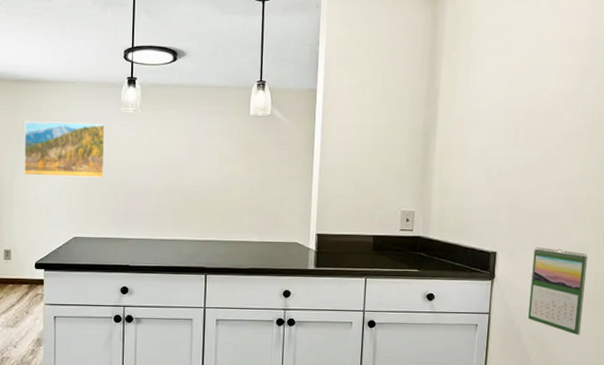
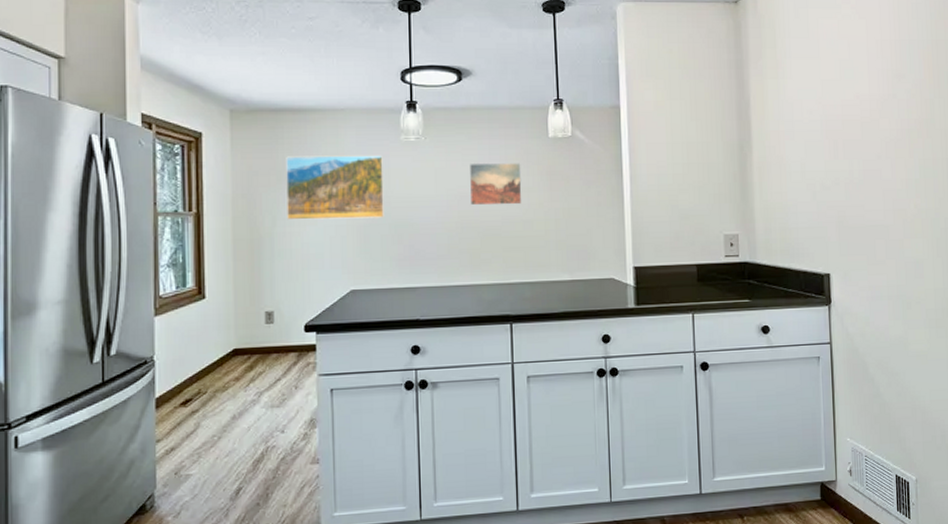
wall art: none [178,135,224,173] -> present [470,163,522,205]
calendar: present [528,247,588,336] -> none [868,264,928,361]

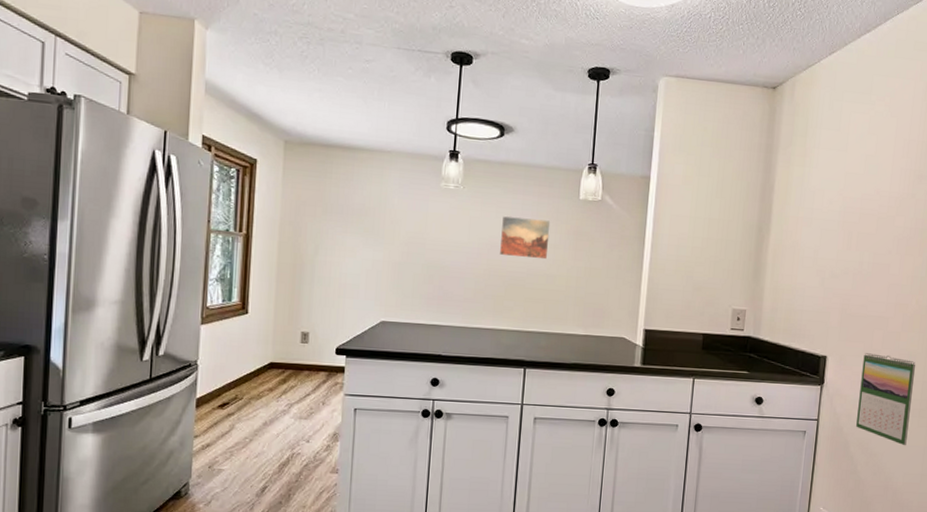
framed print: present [286,155,384,220] -> none [329,190,423,258]
calendar: none [868,264,928,361] -> present [856,353,916,446]

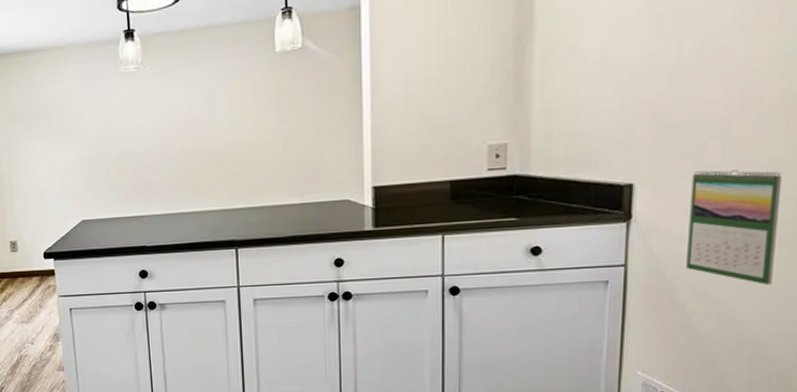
wall art: present [500,216,551,260] -> none [191,83,246,131]

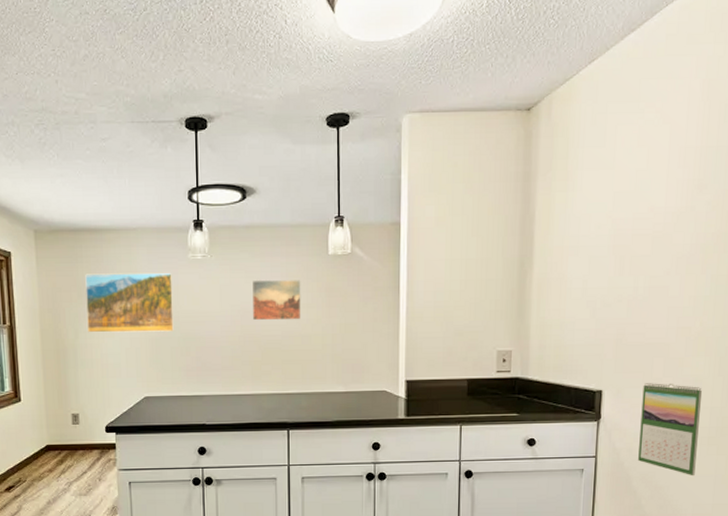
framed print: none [16,89,108,159] -> present [85,272,174,333]
wall art: none [191,83,246,131] -> present [253,280,301,320]

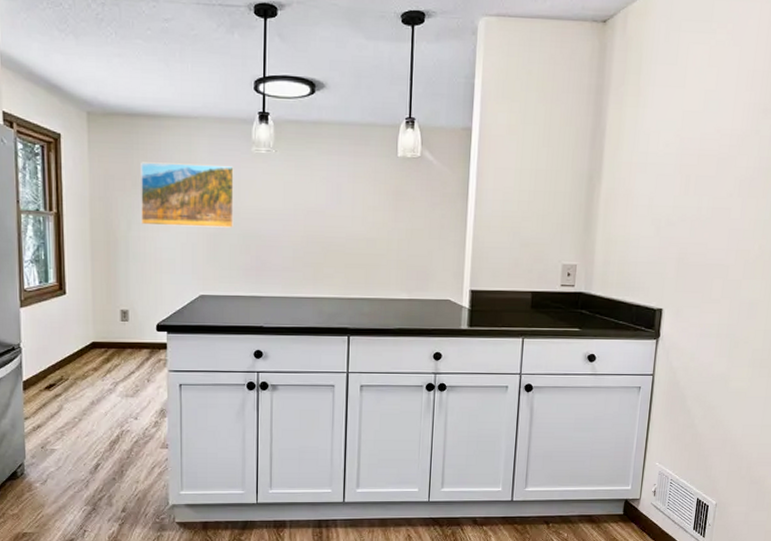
wall art: present [253,280,301,320] -> none [317,179,368,223]
calendar: present [638,383,703,476] -> none [693,303,758,398]

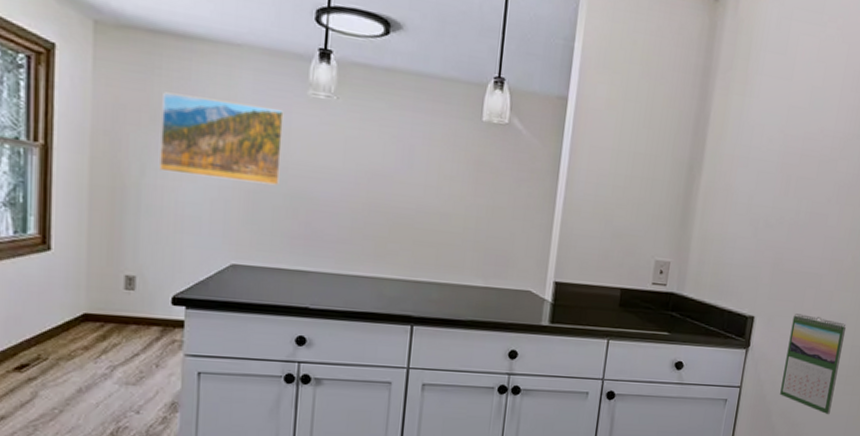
calendar: none [693,303,758,398] -> present [780,313,847,415]

